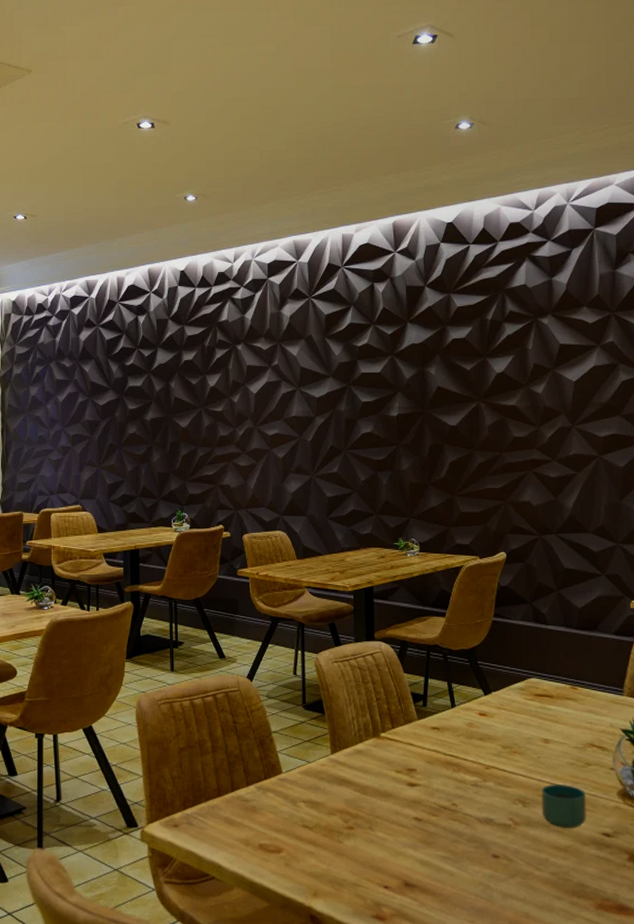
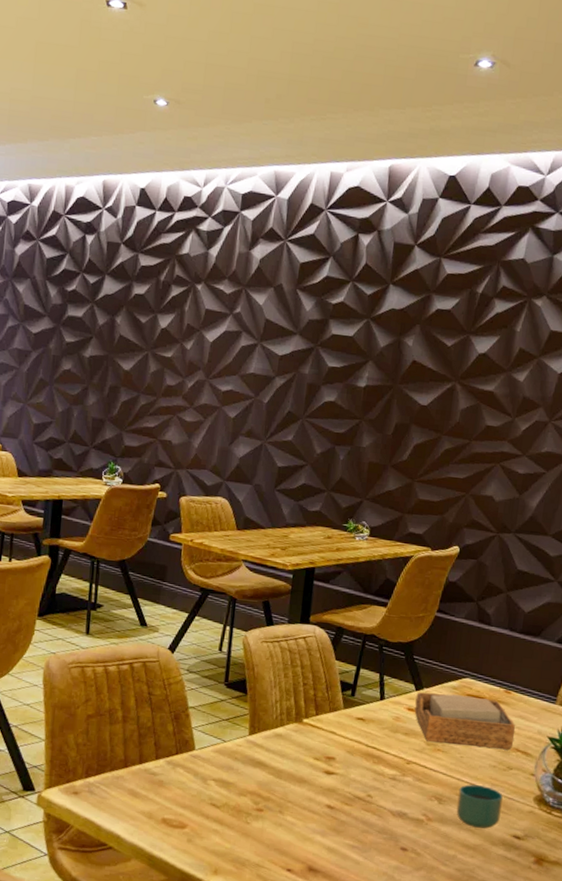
napkin holder: none [485,695,588,746] -> present [414,692,515,750]

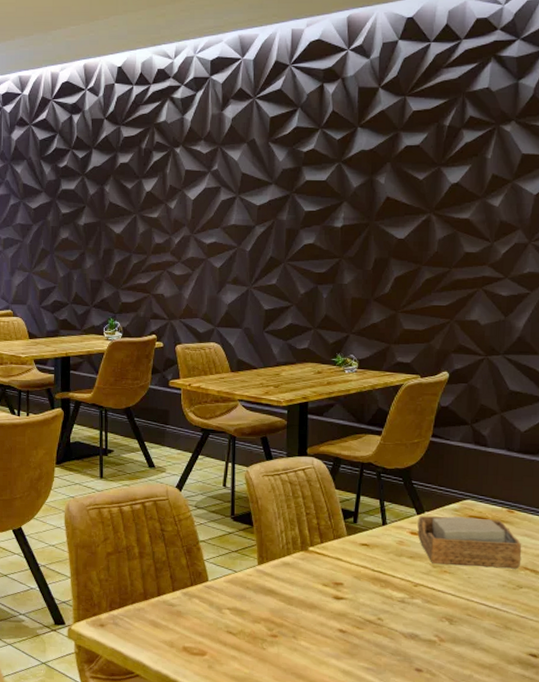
cup: present [456,784,503,829] -> none [468,604,516,648]

